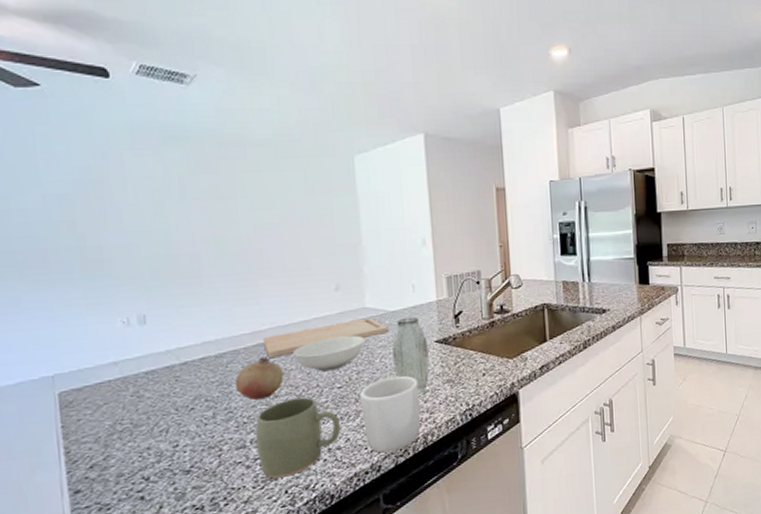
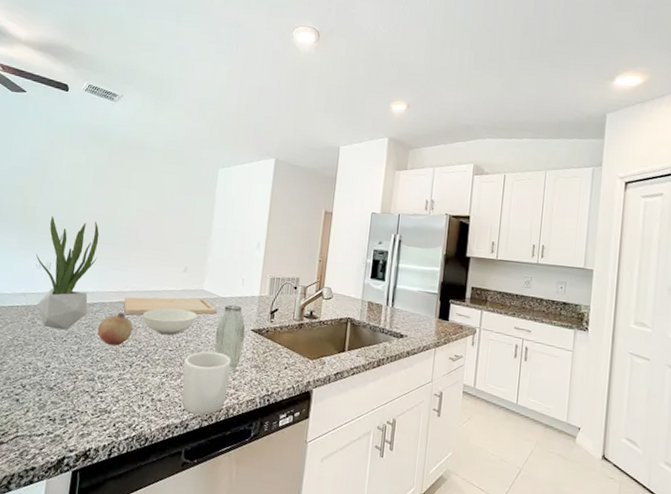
potted plant: none [118,249,216,399] -> present [35,216,100,330]
mug: present [255,397,341,479] -> none [100,350,166,413]

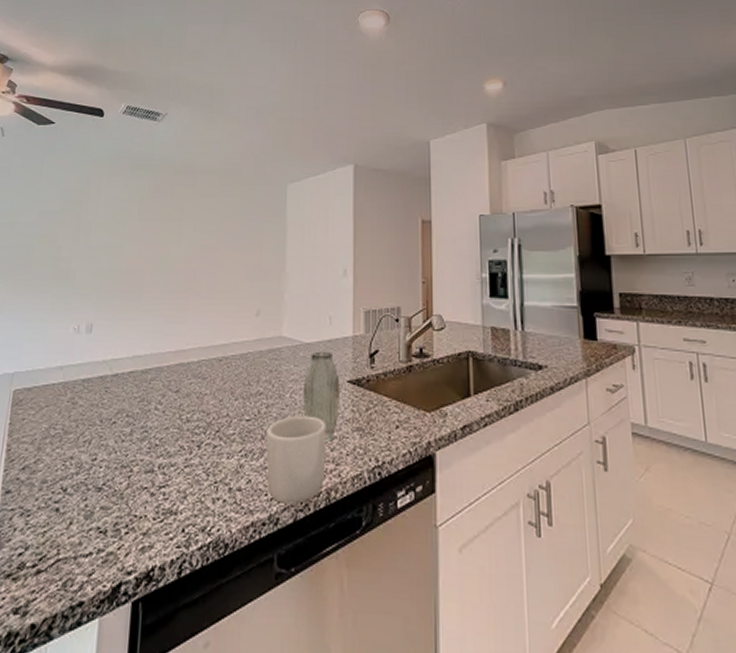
potted plant: present [35,216,100,330] -> none [73,266,150,409]
fruit: present [97,312,133,346] -> none [154,377,198,421]
cutting board: present [123,297,217,316] -> none [185,347,301,380]
bowl: present [143,308,197,336] -> none [210,365,278,401]

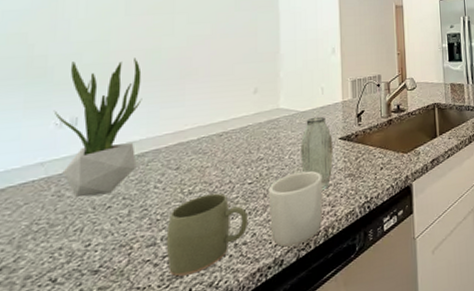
potted plant: none [73,266,150,409] -> present [53,58,142,197]
mug: none [162,425,245,513] -> present [166,193,249,277]

